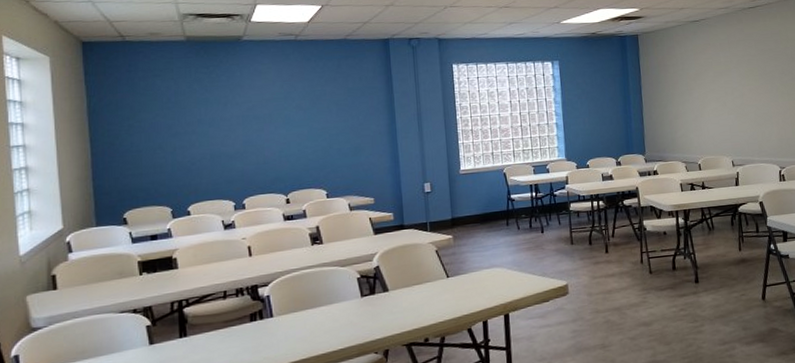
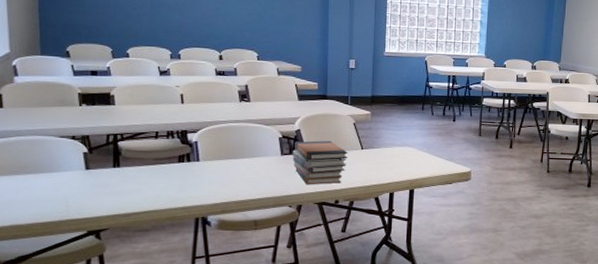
book stack: none [373,273,433,326] -> present [292,140,348,185]

